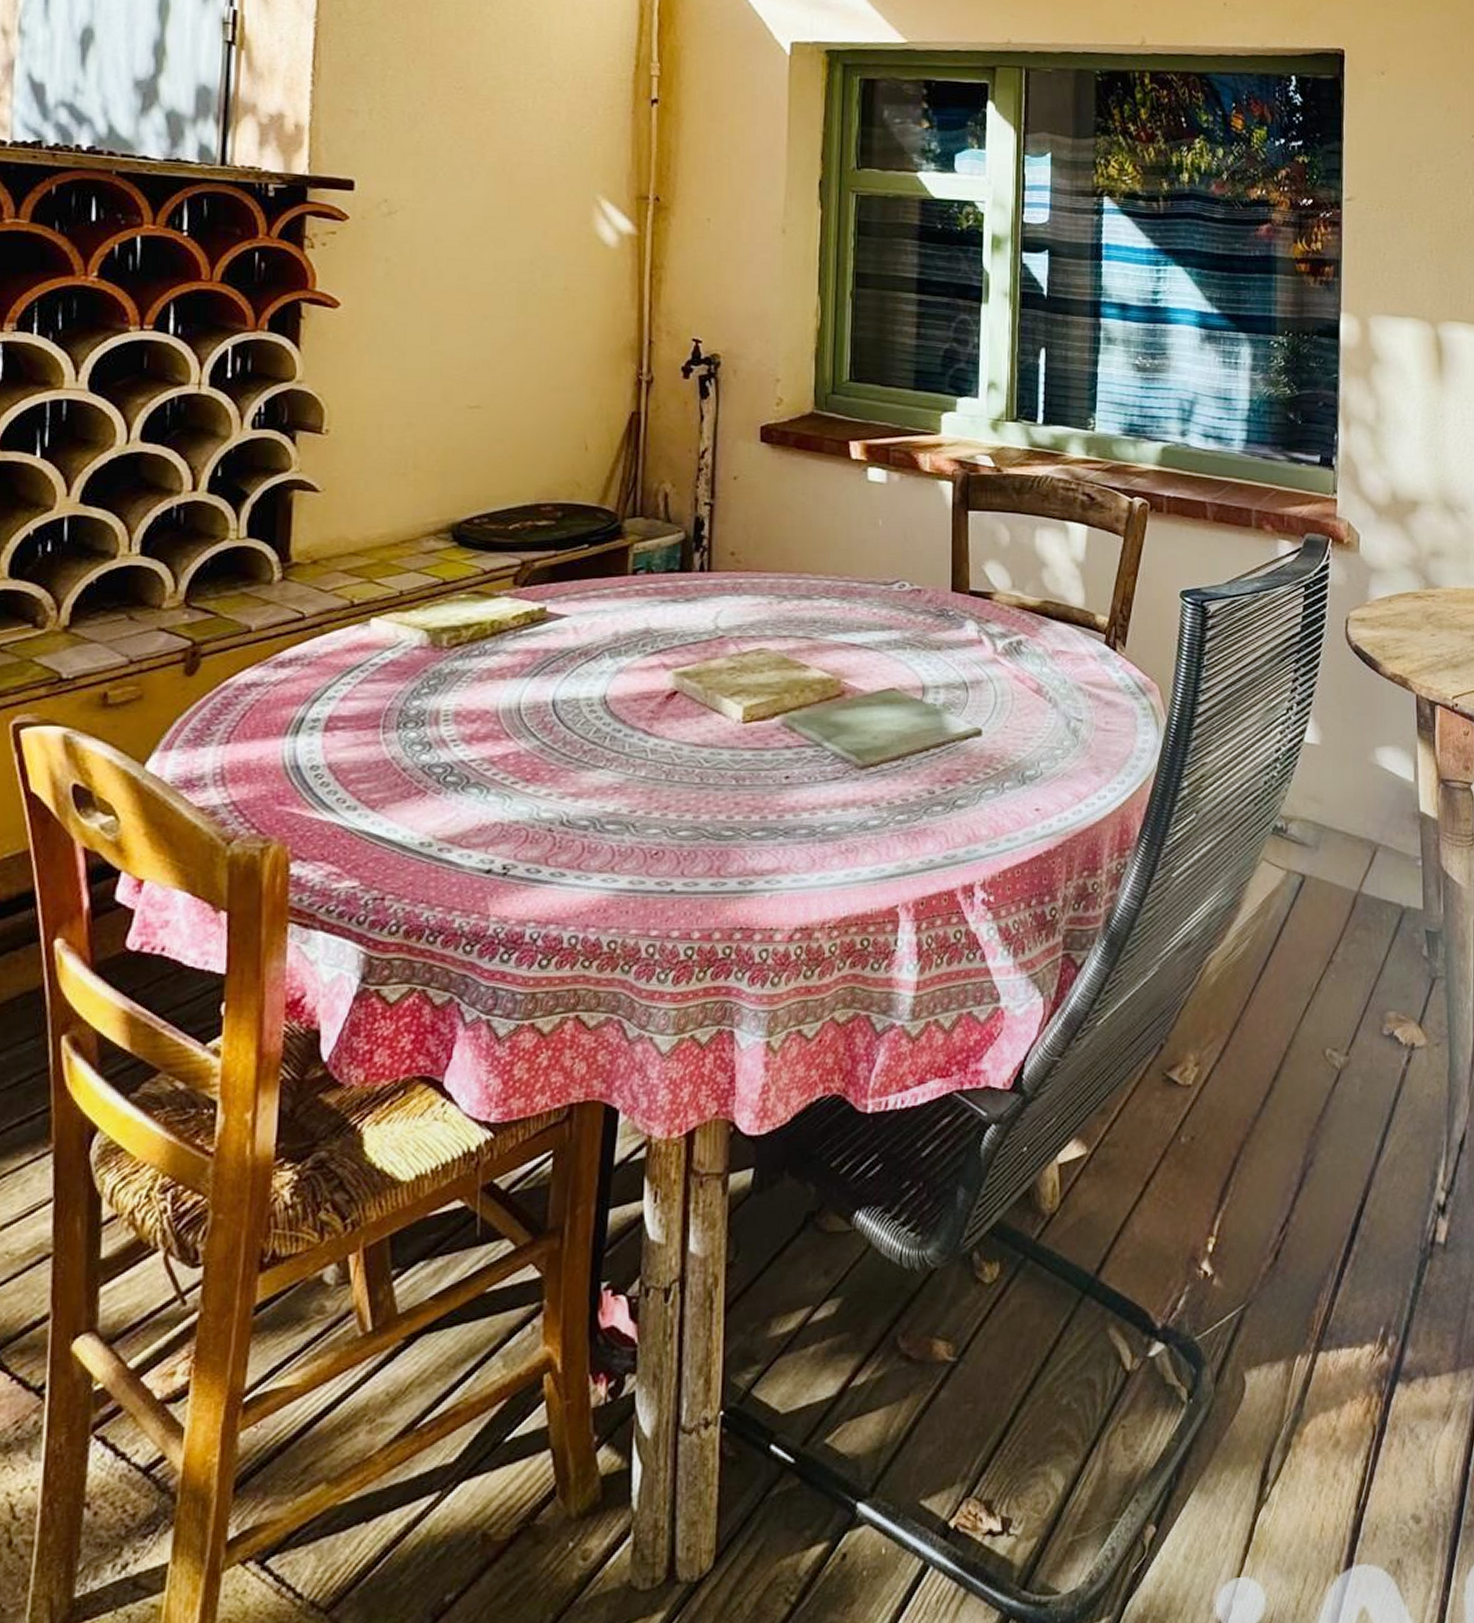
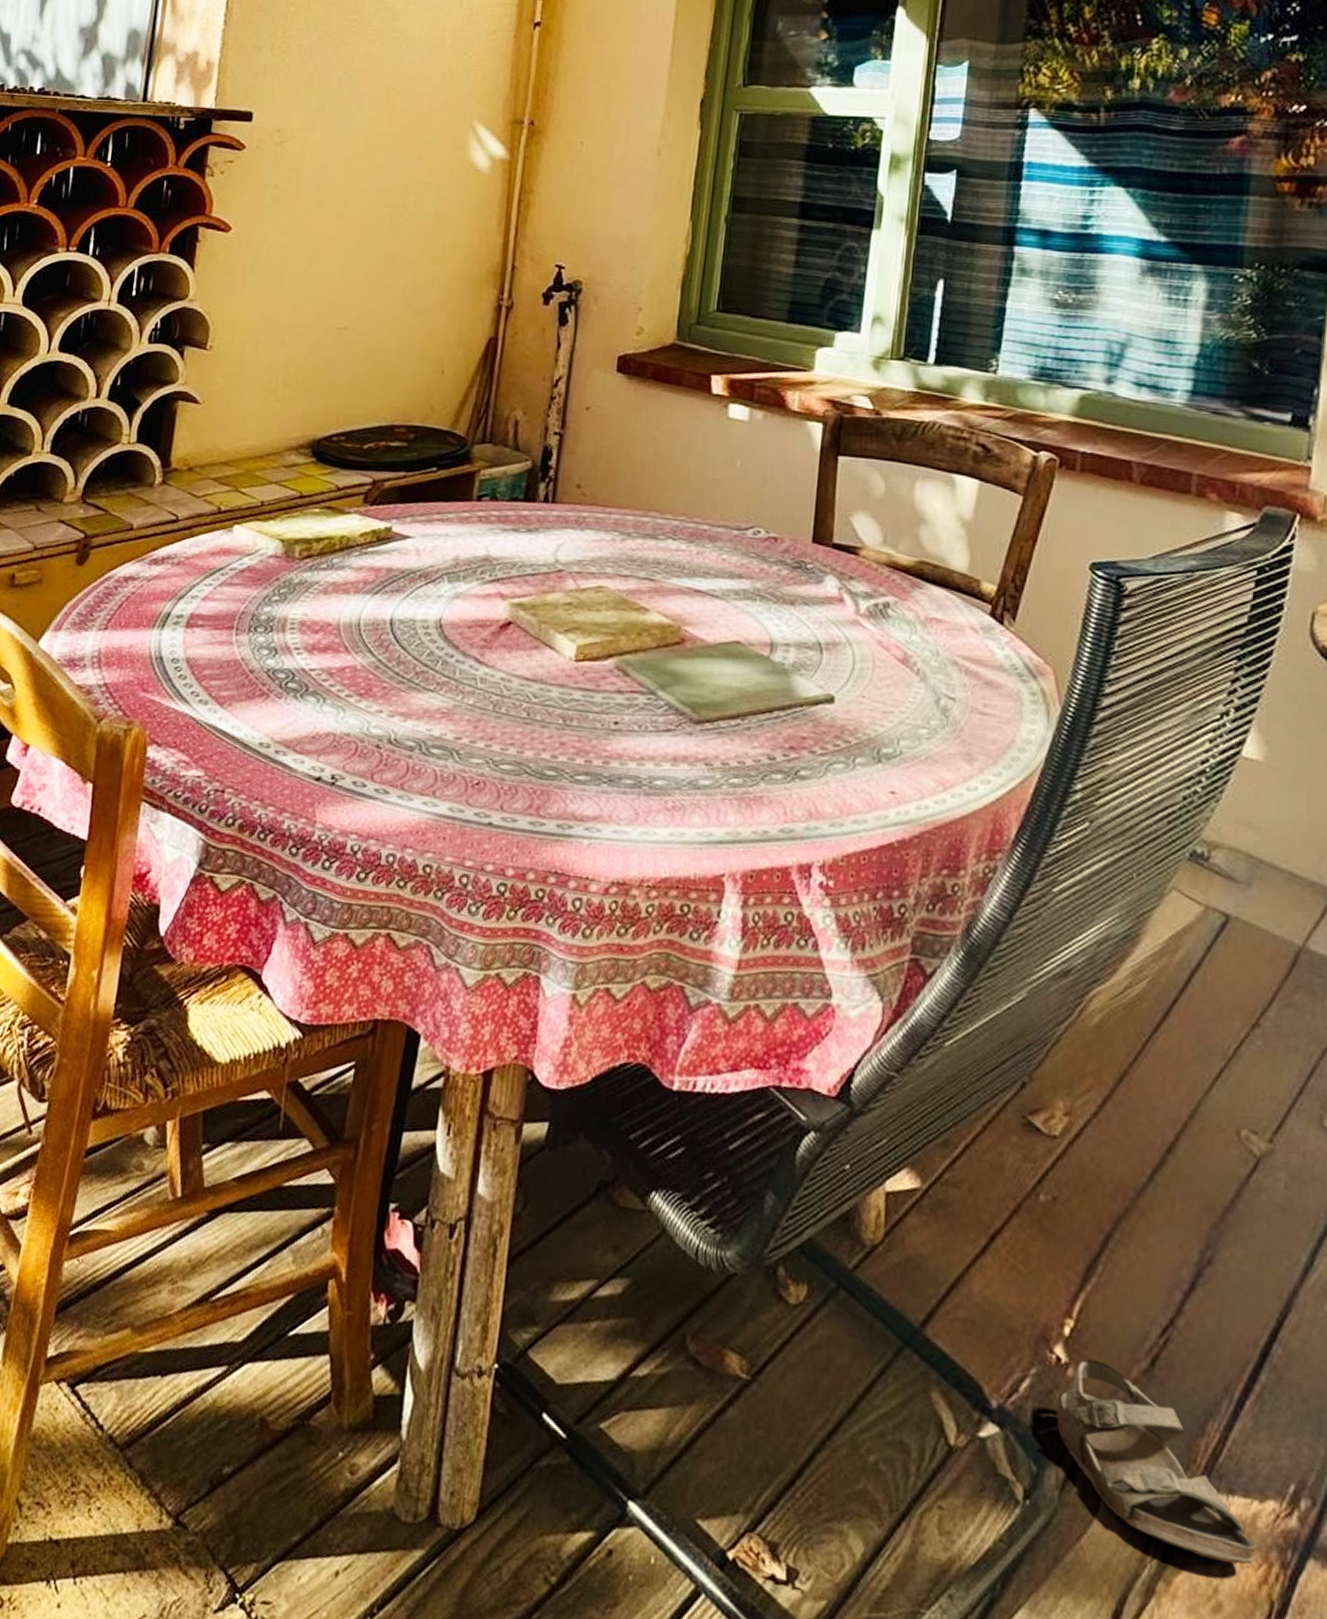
sandal: none [1208,1266,1361,1406] -> present [1056,1359,1257,1564]

